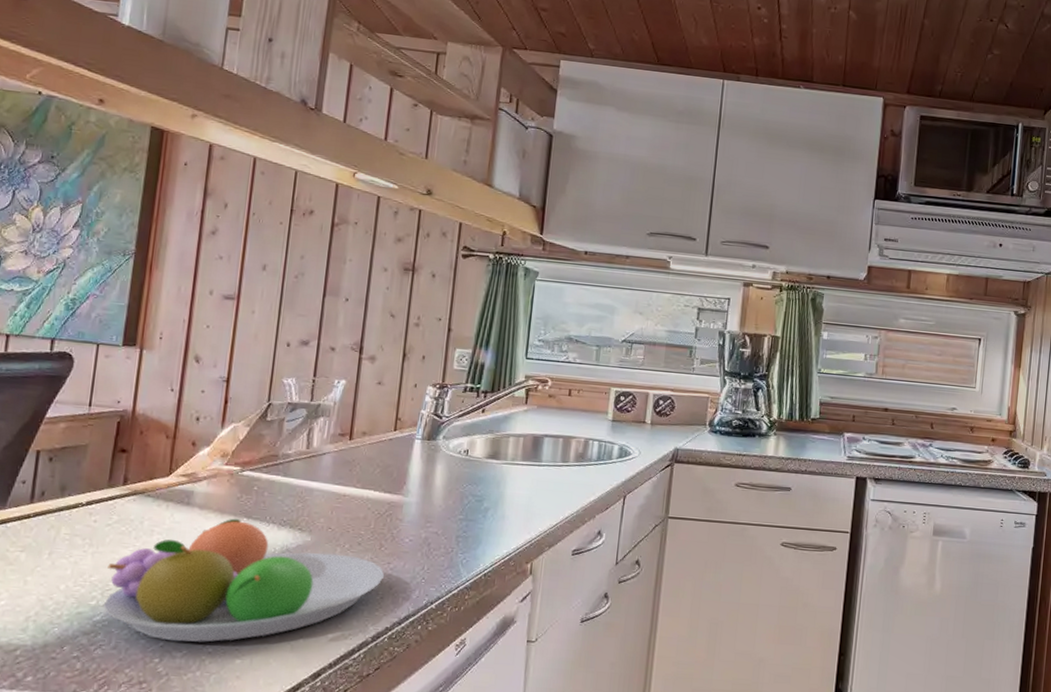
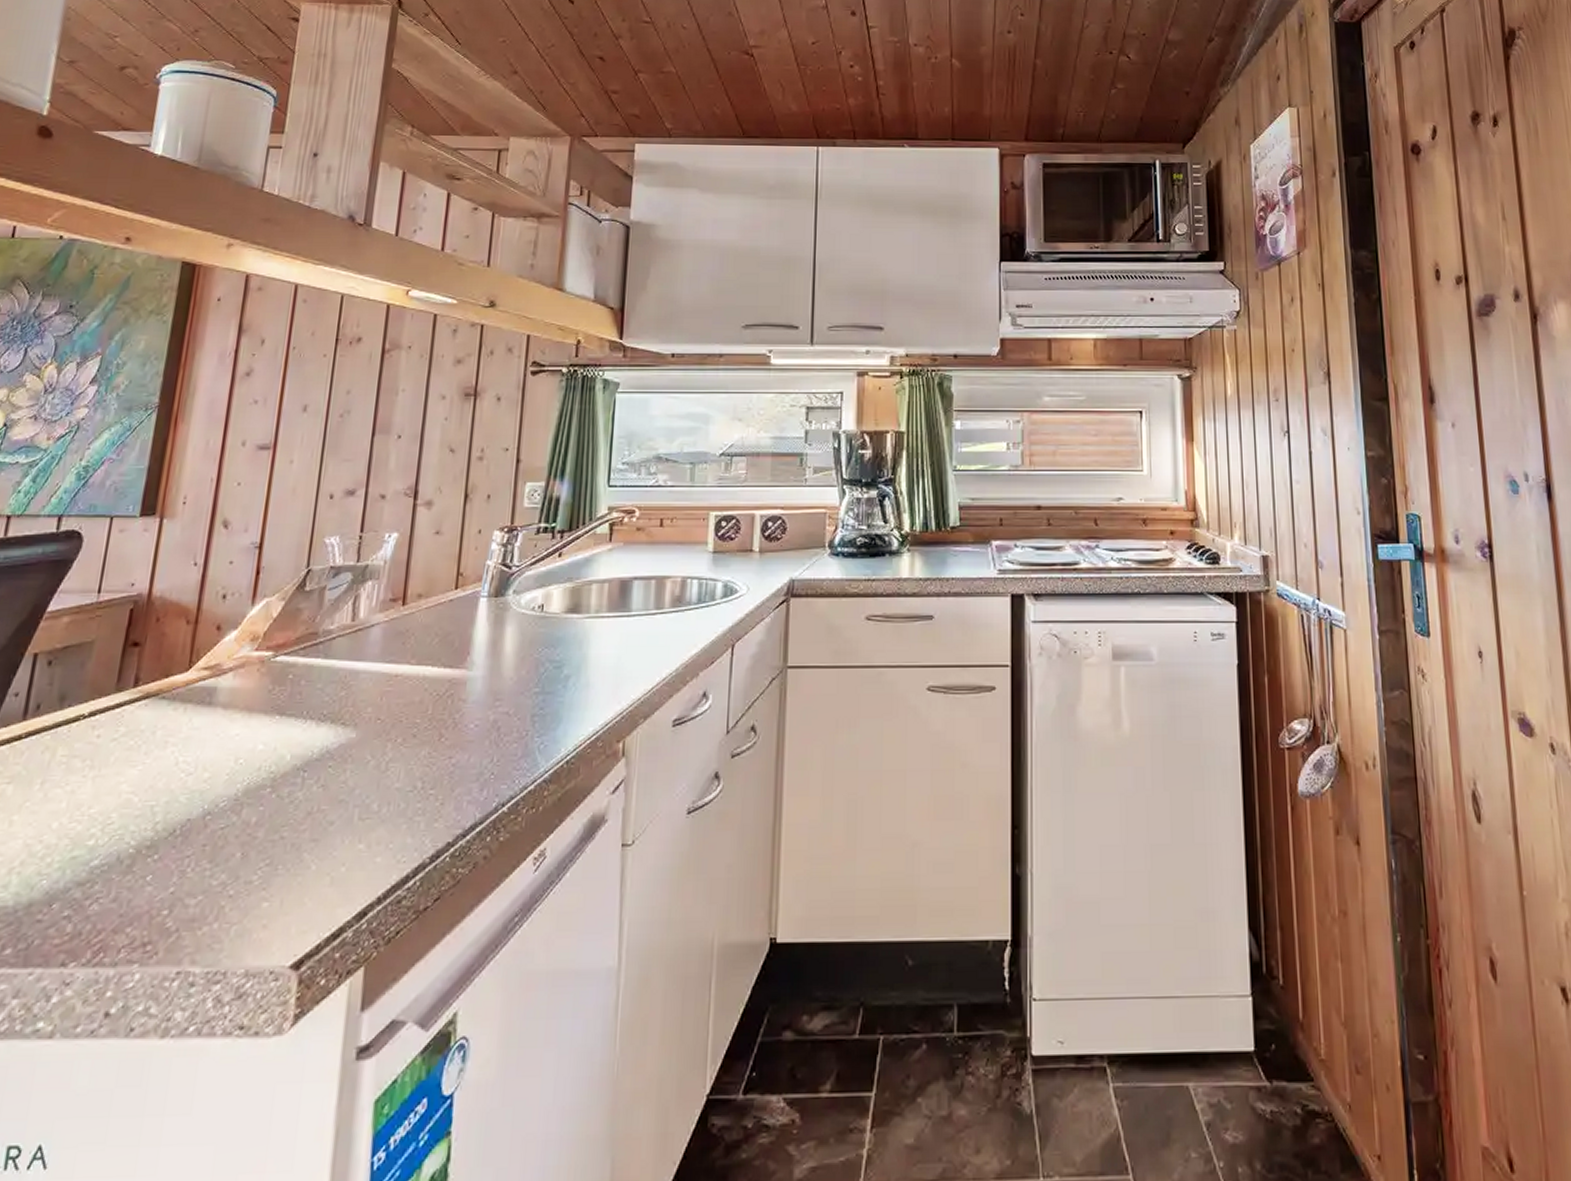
fruit bowl: present [103,518,385,642] -> none [102,717,446,885]

